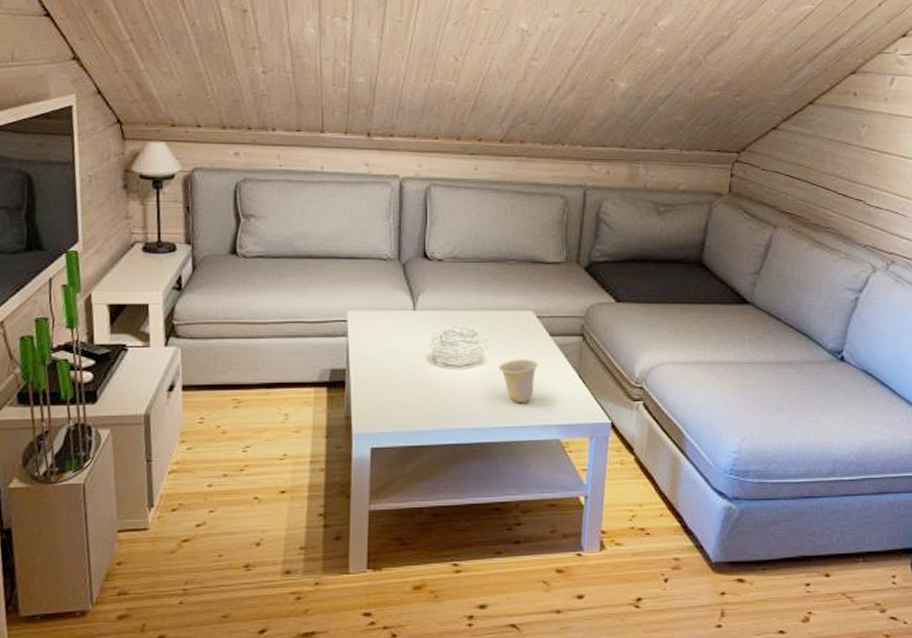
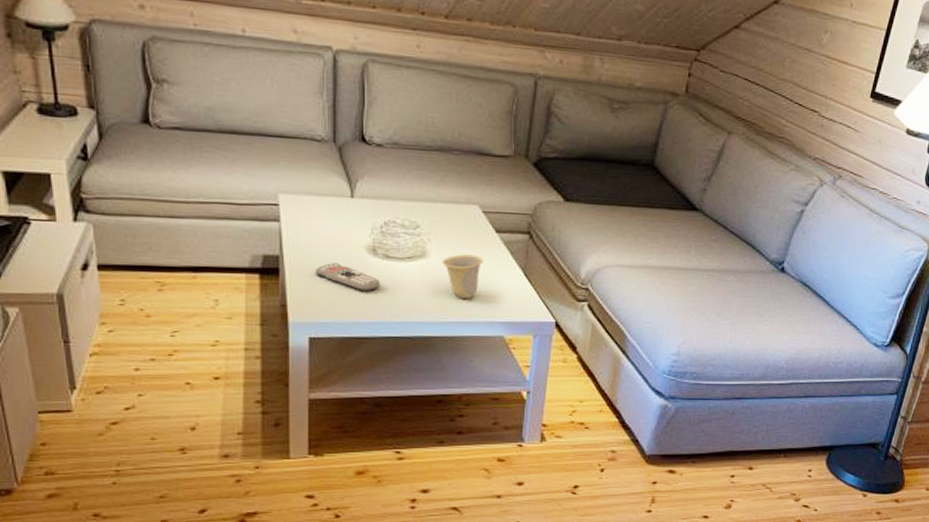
remote control: none [378,373,439,400] -> present [315,263,380,292]

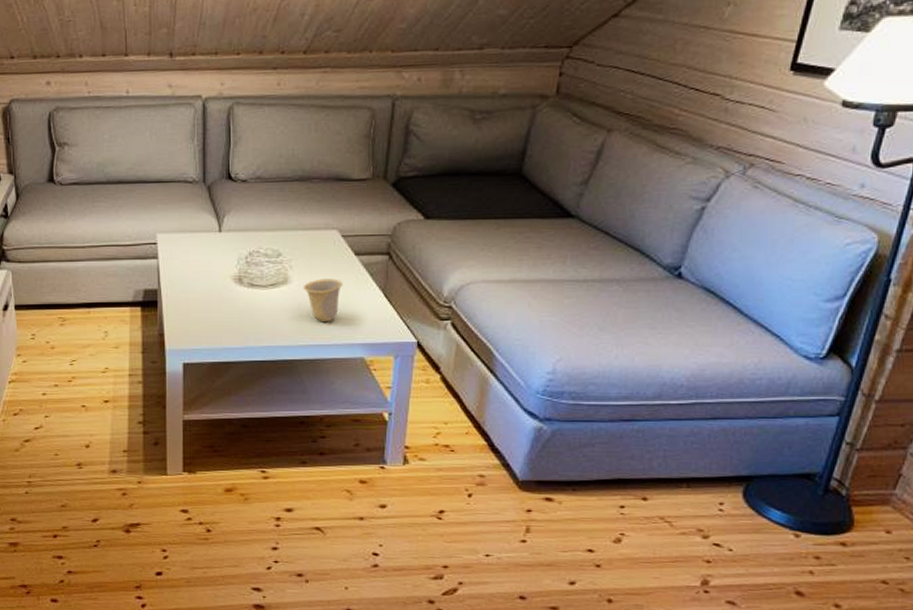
remote control: present [315,263,380,292] -> none [188,293,245,319]

